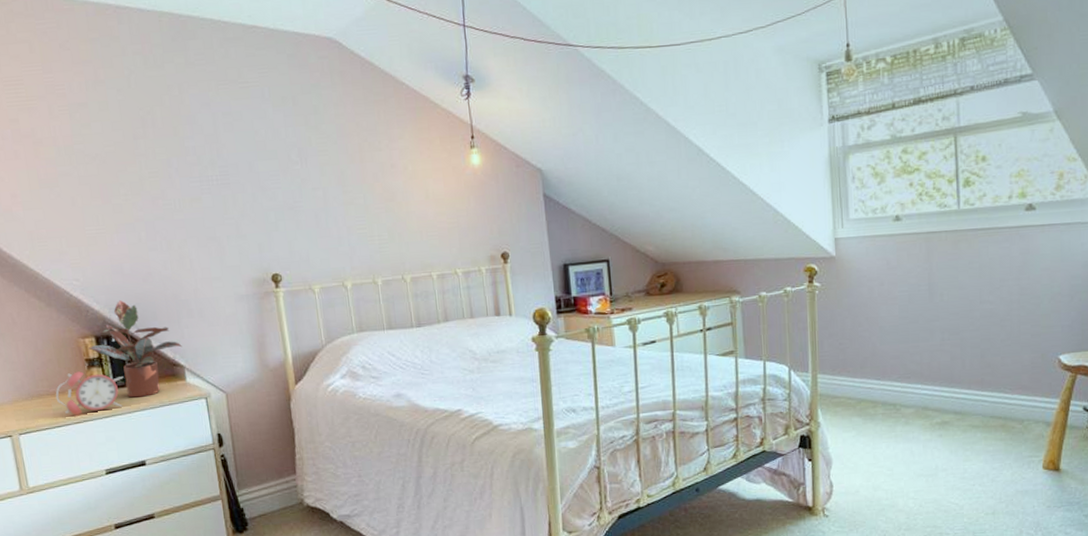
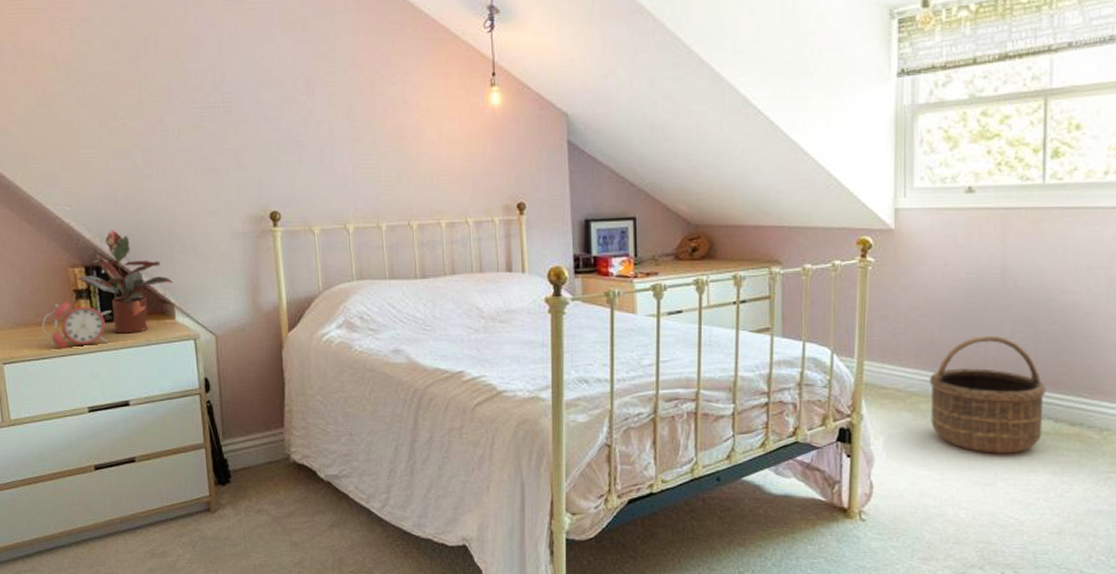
basket: none [874,344,974,448] -> present [929,335,1046,454]

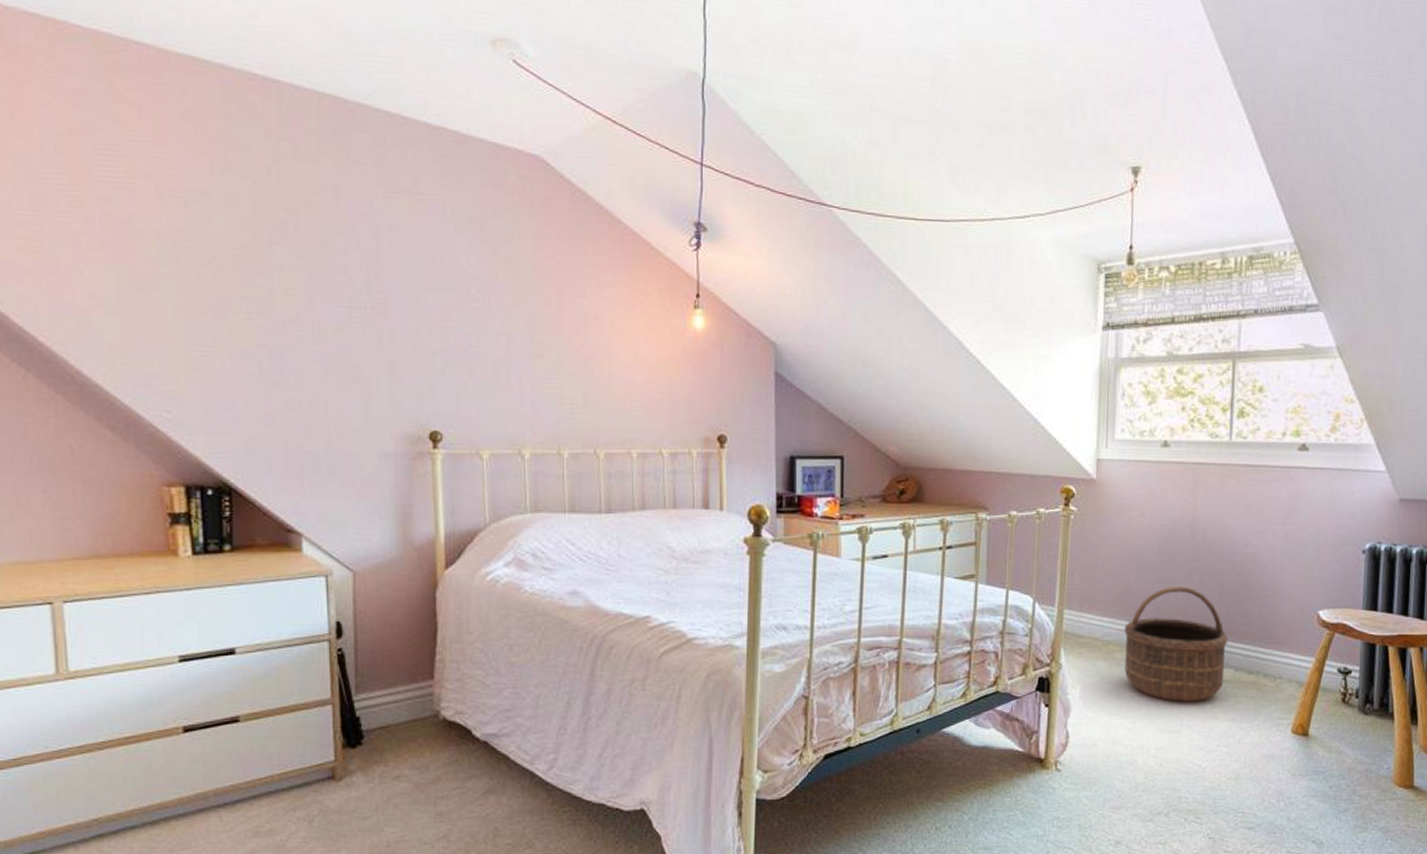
alarm clock: present [41,302,112,348] -> none [120,528,218,583]
potted plant: present [78,230,173,334] -> none [174,443,302,568]

